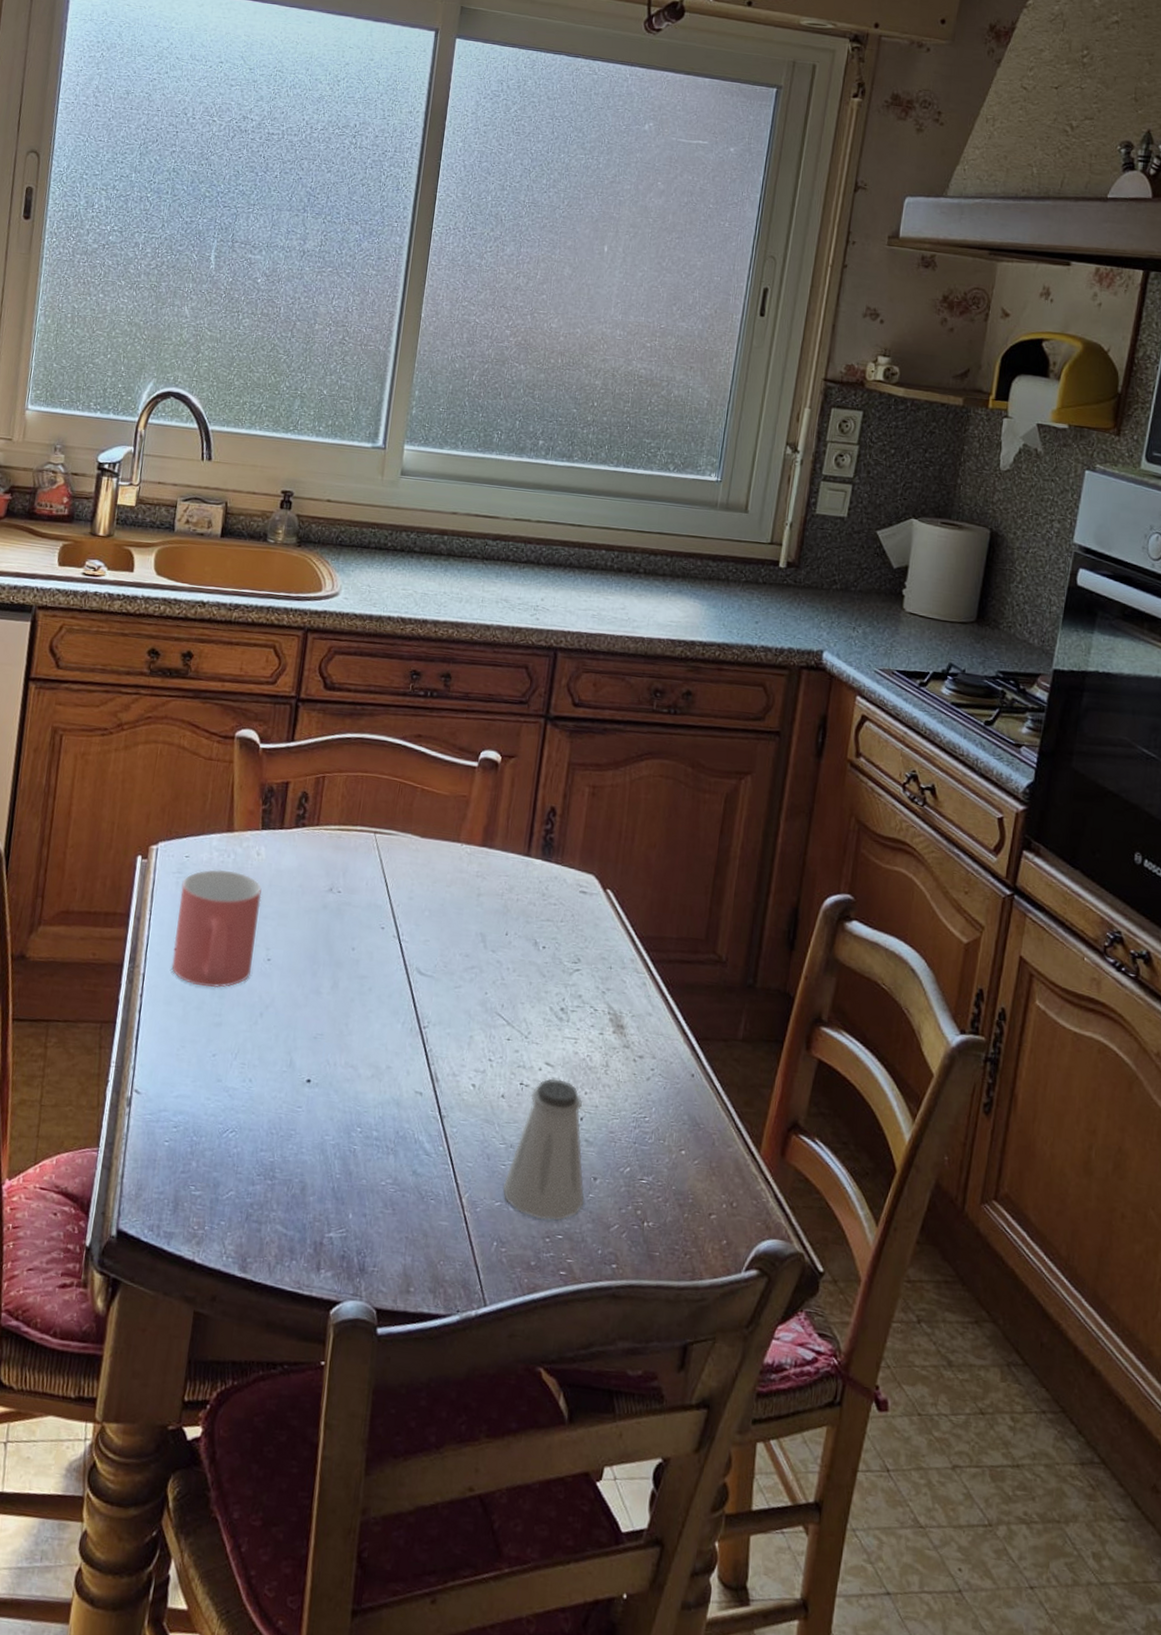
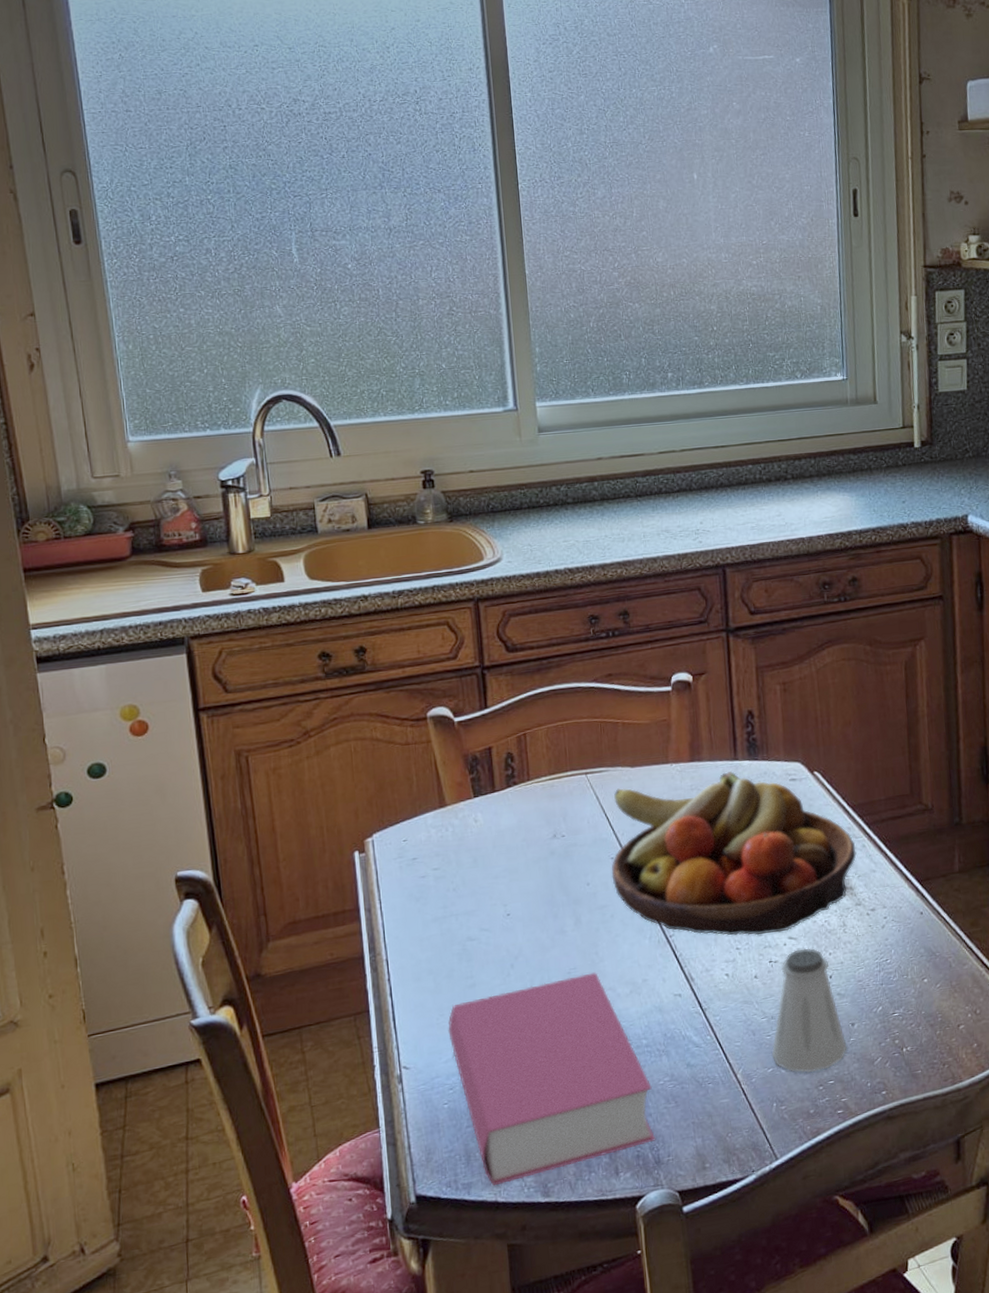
mug: present [171,869,262,988] -> none [405,842,493,956]
book: none [185,1039,373,1246] -> present [448,972,656,1186]
fruit bowl: none [378,856,636,1055] -> present [611,771,857,936]

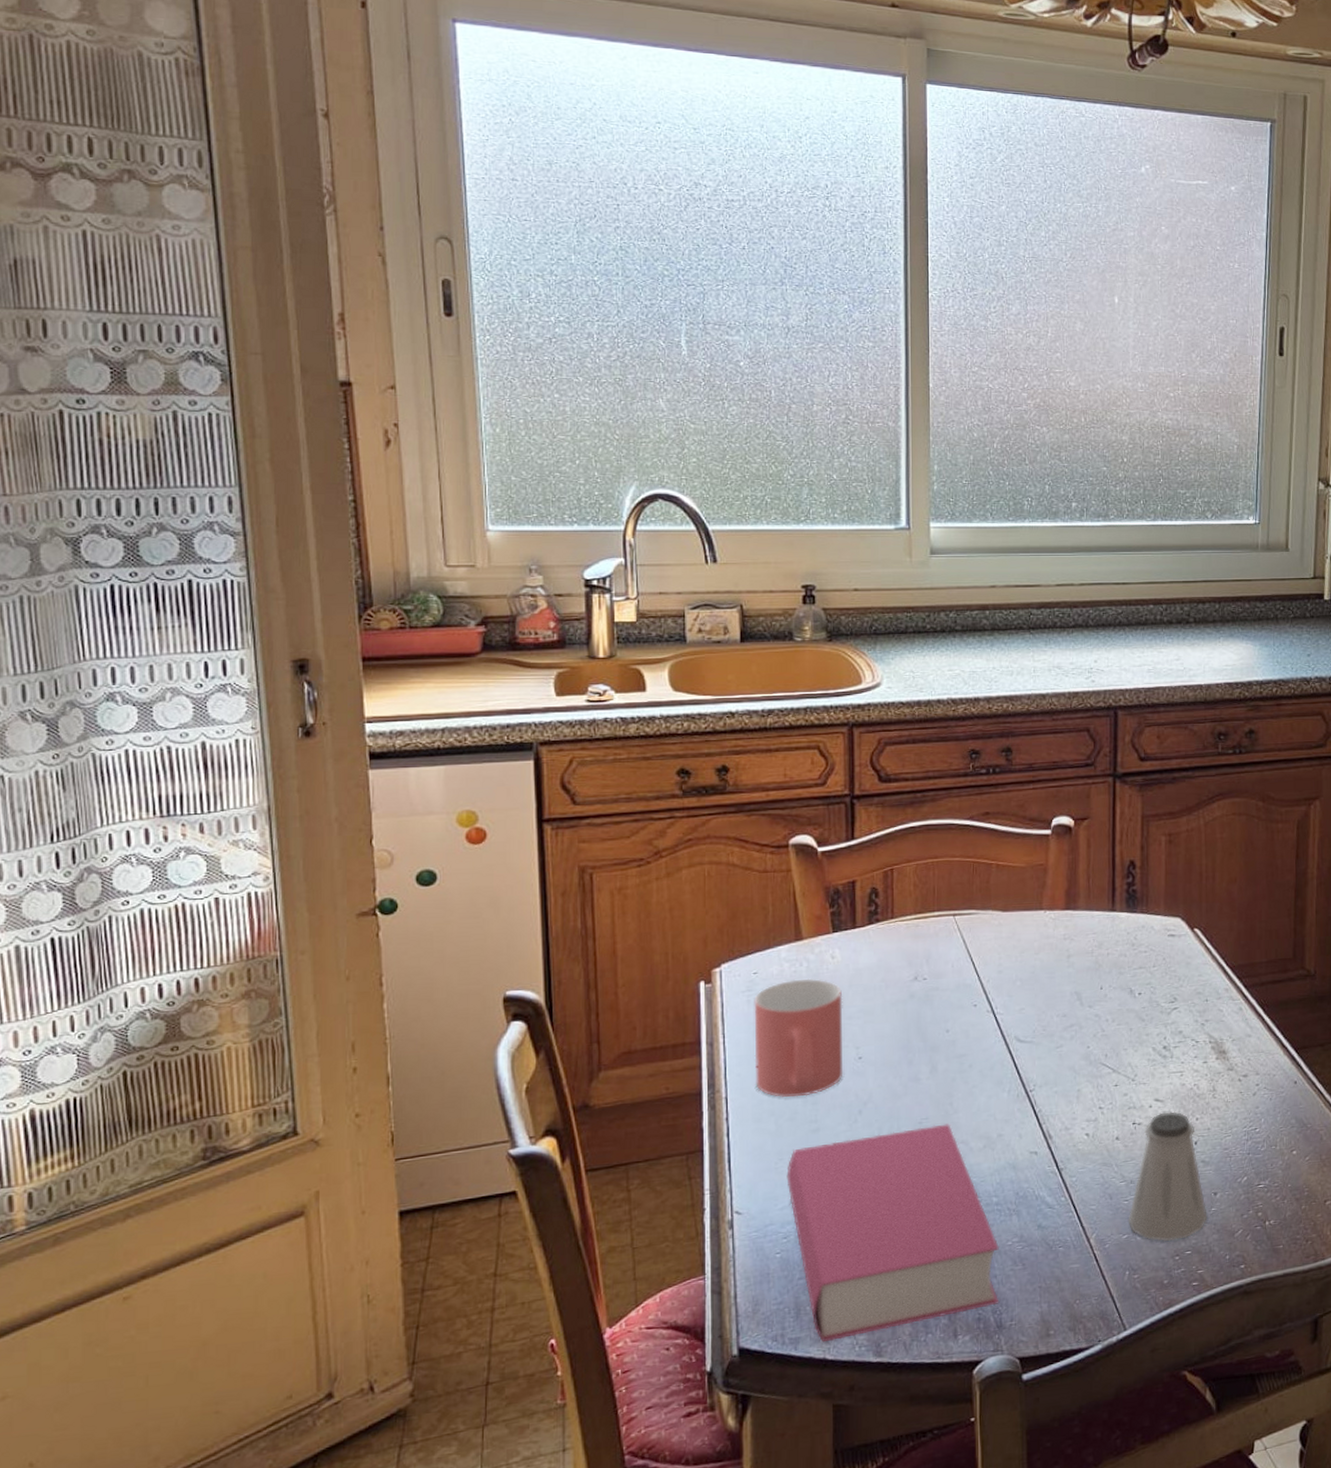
mug: none [405,842,493,956] -> present [754,978,843,1098]
fruit bowl: present [611,771,857,936] -> none [973,923,1232,1095]

